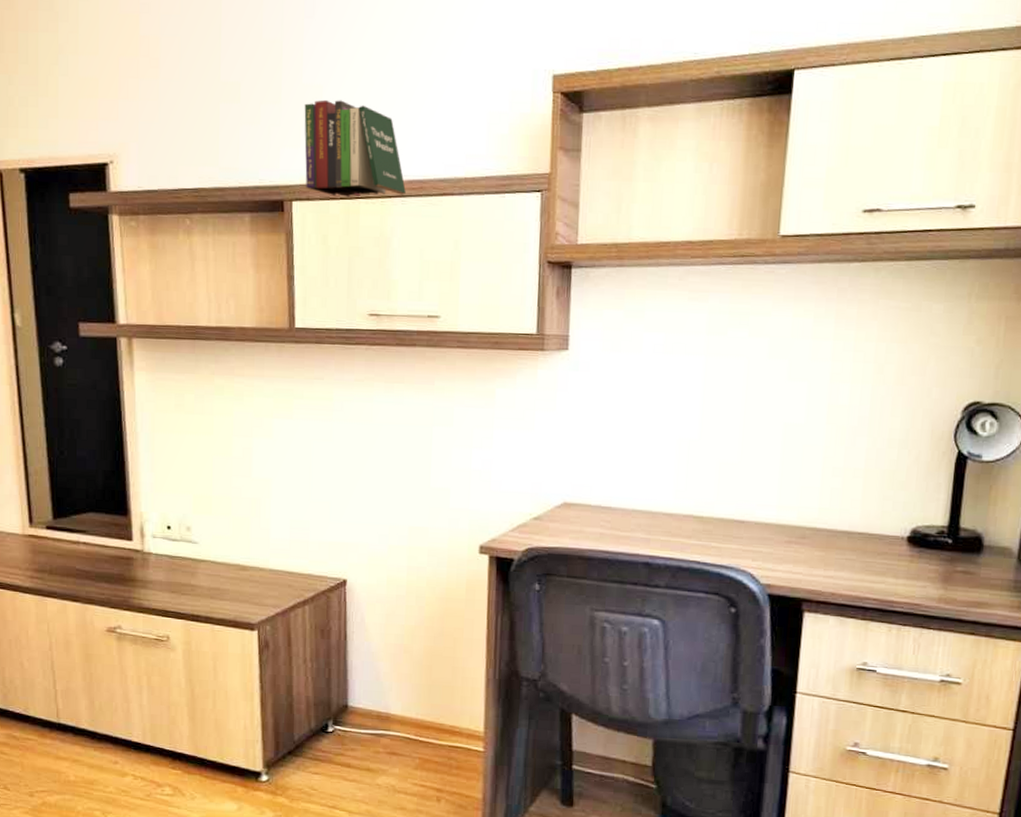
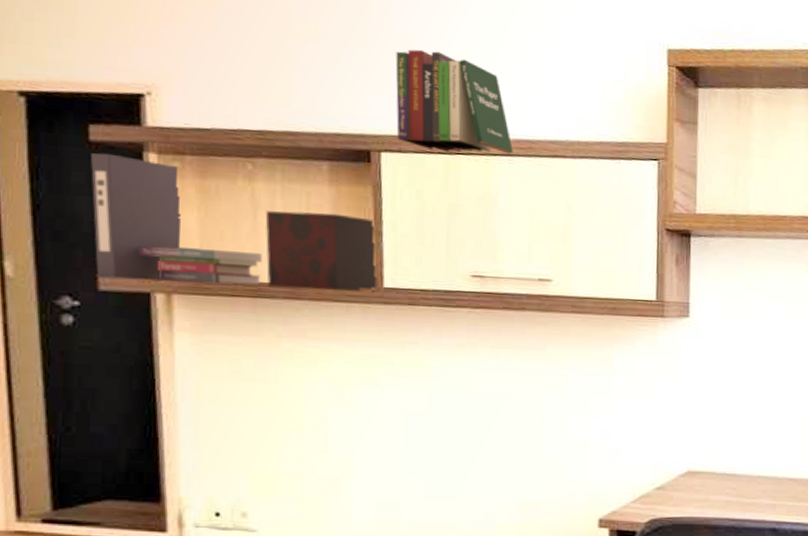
binder: none [71,217,151,327] -> present [91,152,199,281]
books: none [107,296,199,329] -> present [138,245,262,286]
decorative box: none [200,260,291,332] -> present [265,211,378,292]

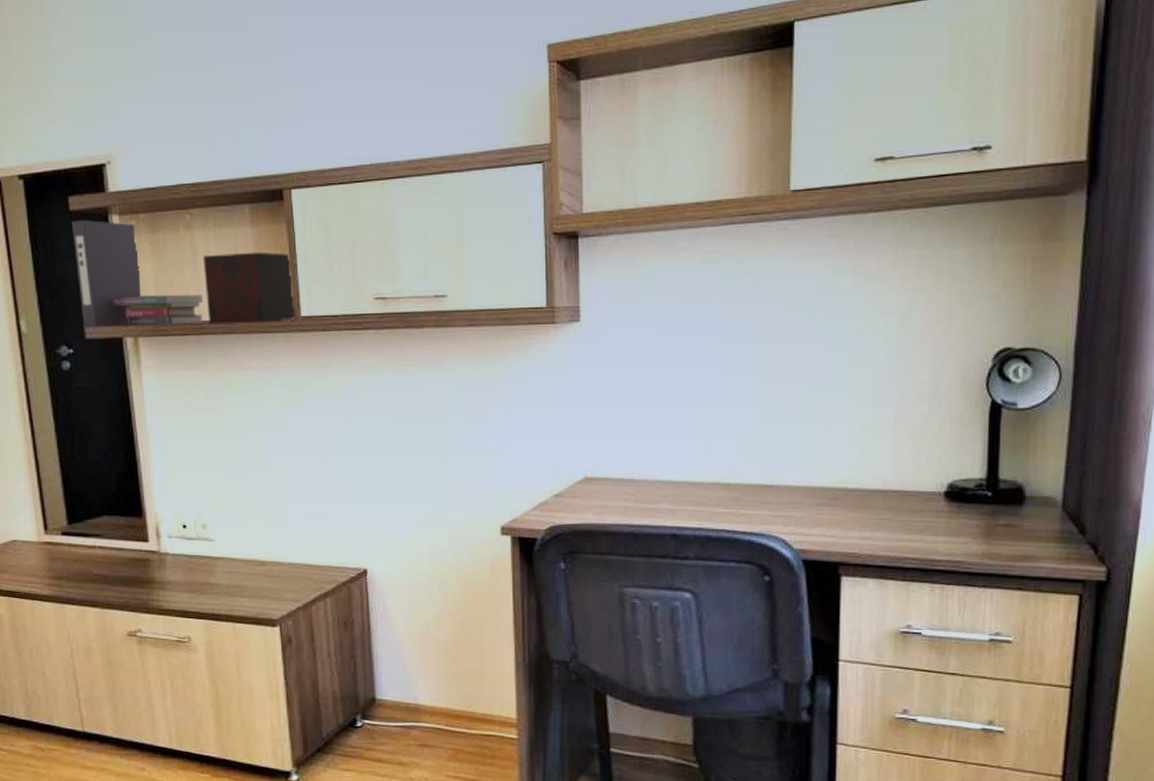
books: present [395,49,513,154] -> none [298,85,405,182]

